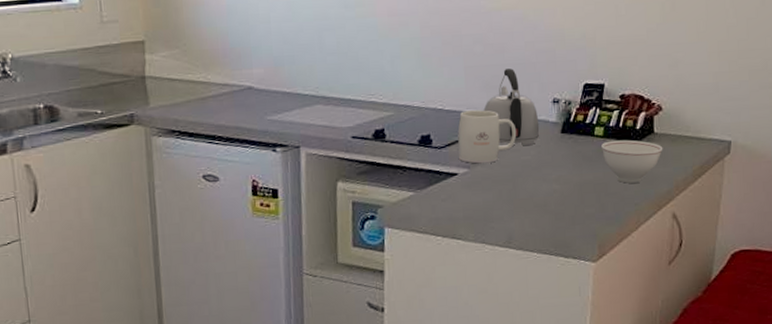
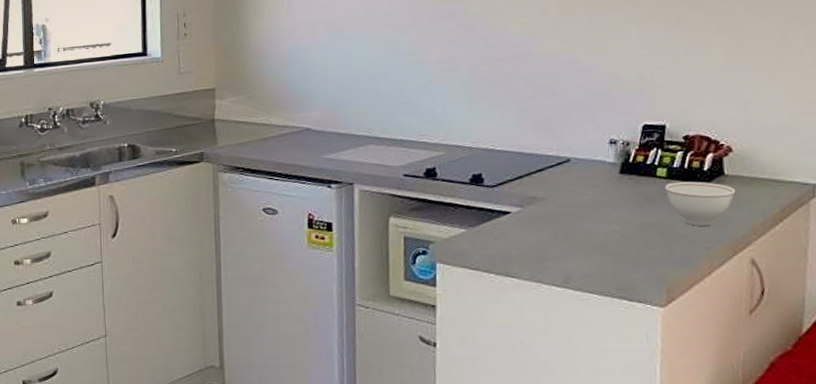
mug: present [457,110,517,164] -> none [509,150,572,203]
kettle: present [483,68,540,145] -> none [536,110,597,185]

